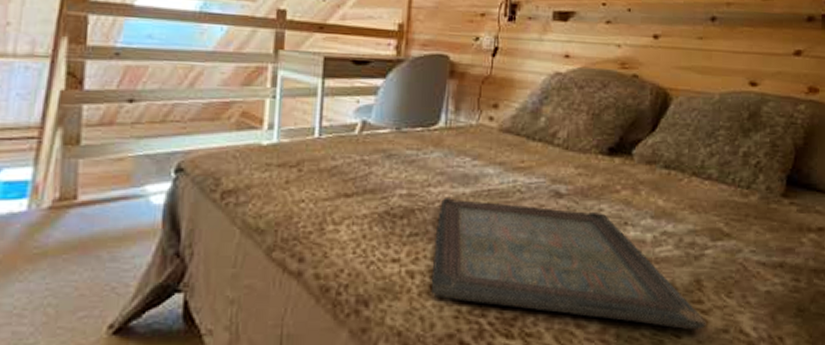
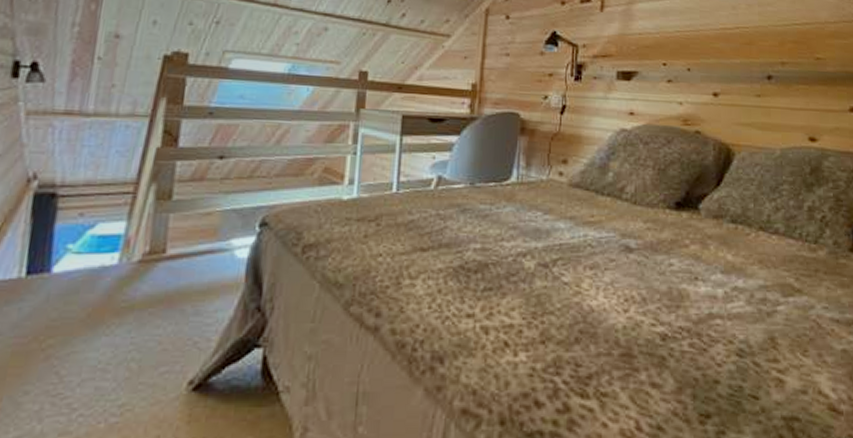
serving tray: present [431,198,708,330] -> none [505,252,785,391]

